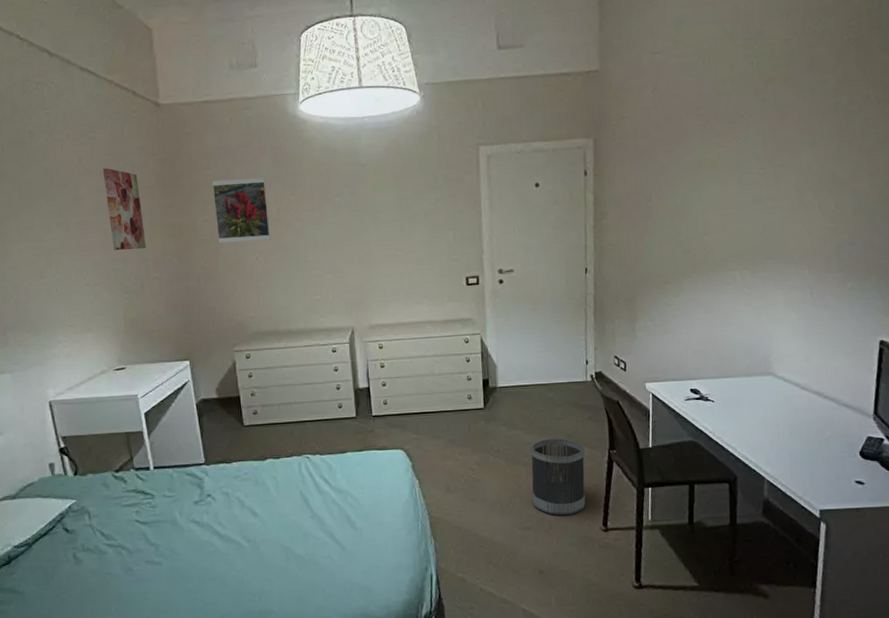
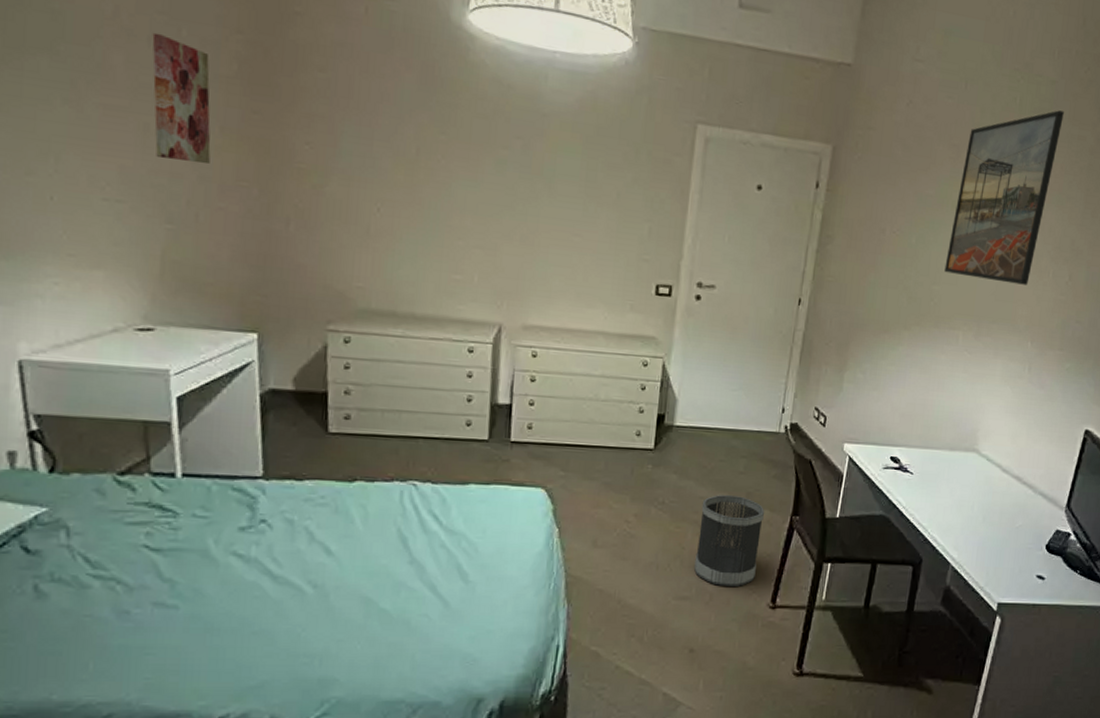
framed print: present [212,177,271,243] -> none [323,88,406,188]
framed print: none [711,63,803,223] -> present [944,110,1064,285]

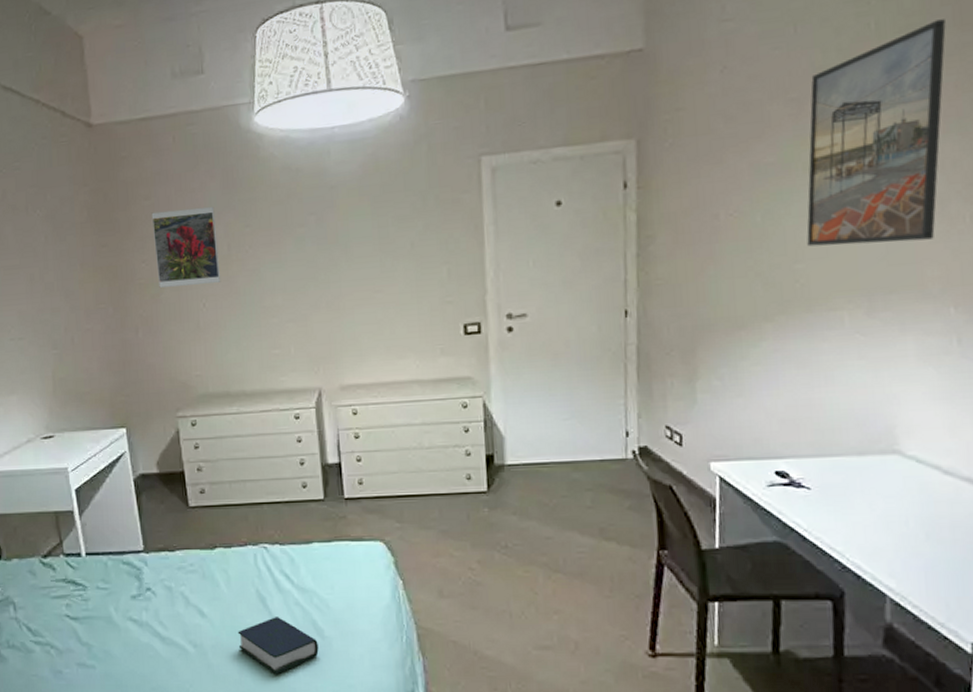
wall art: present [152,32,211,165] -> none [28,202,77,298]
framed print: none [323,88,406,188] -> present [151,206,221,288]
book: none [368,559,461,620] -> present [237,617,319,675]
wastebasket: present [694,495,764,587] -> none [549,533,625,634]

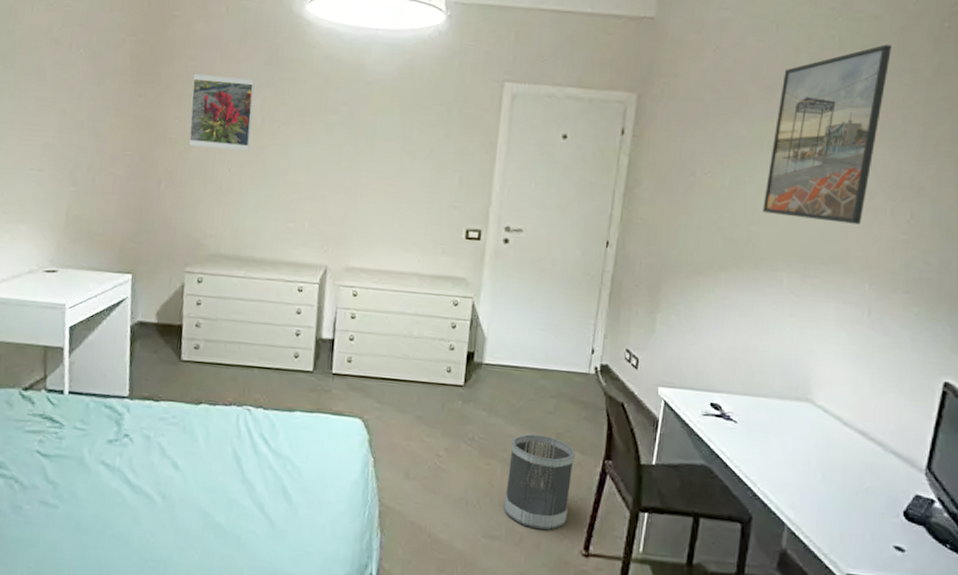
book: present [237,617,319,675] -> none [206,478,285,535]
wastebasket: none [549,533,625,634] -> present [504,434,575,530]

